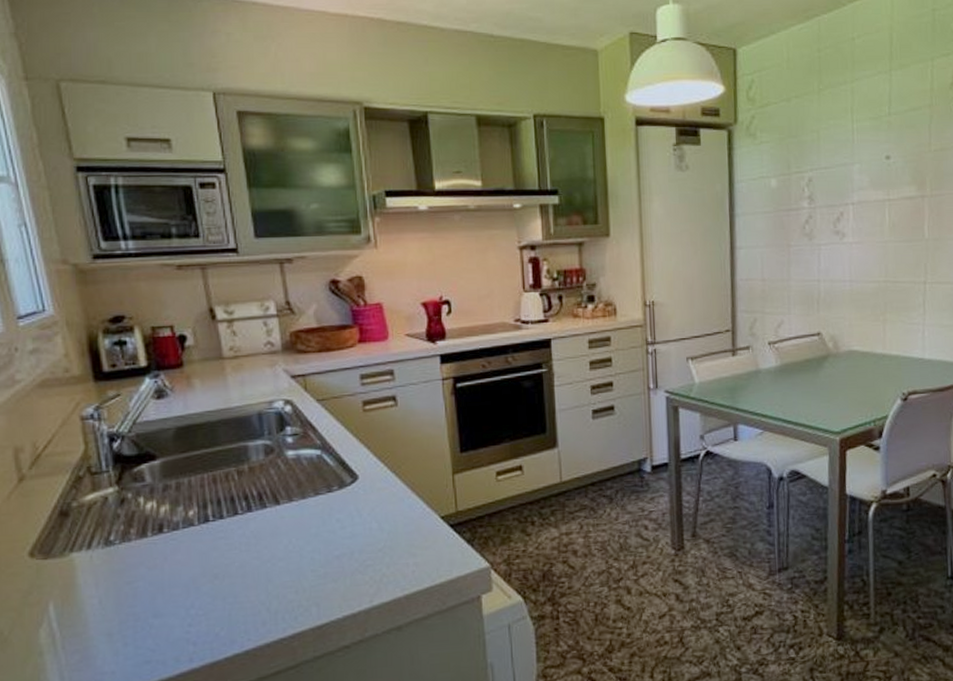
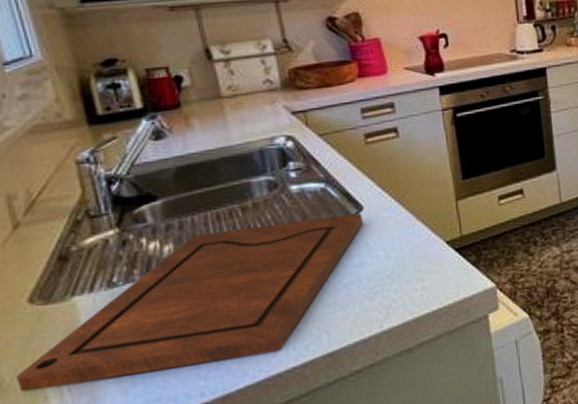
cutting board: none [14,482,357,646] -> present [16,213,363,392]

